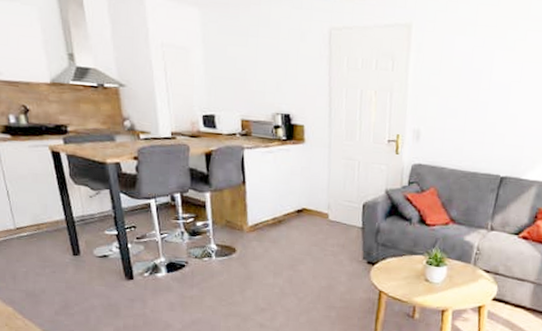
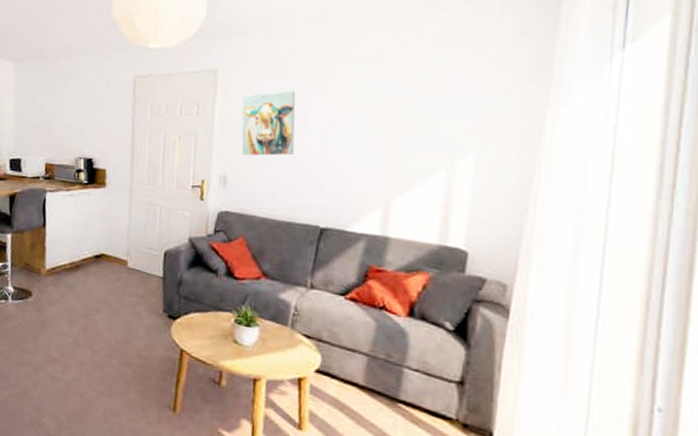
wall art: none [433,47,483,111] -> present [241,91,296,156]

